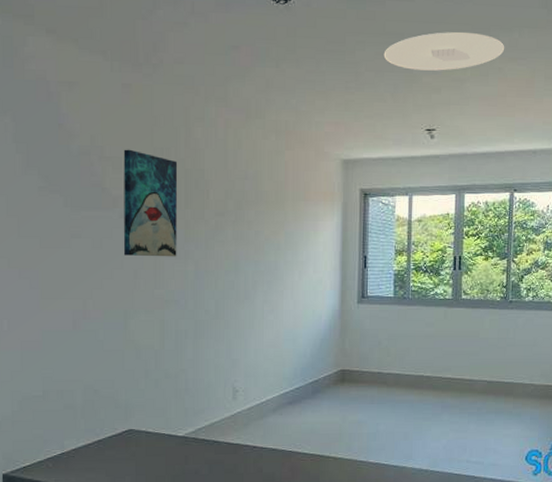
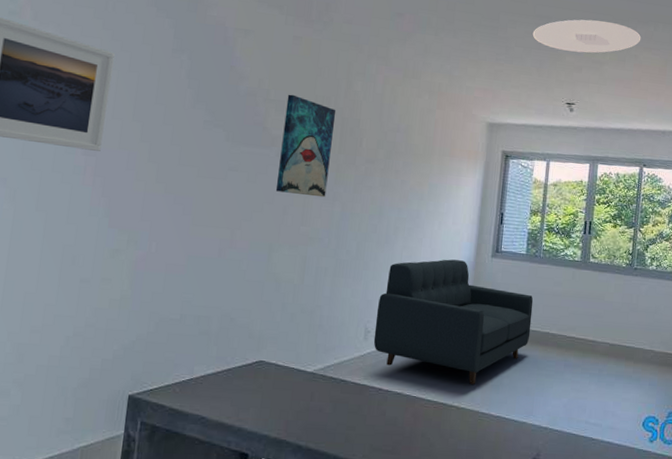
sofa: none [243,310,405,434] -> present [373,259,534,384]

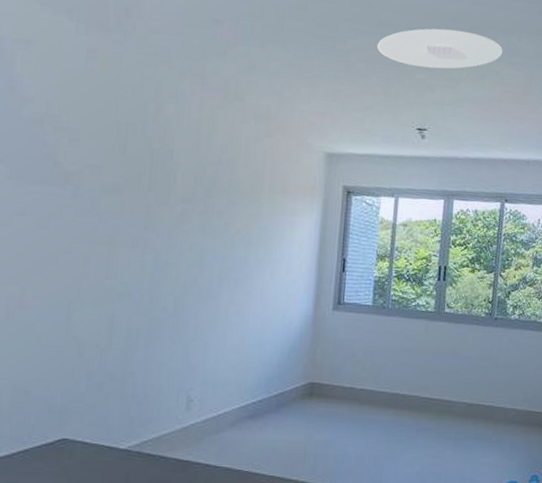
wall art: present [275,94,336,198] -> none [73,120,144,245]
sofa: present [373,259,534,384] -> none [197,314,381,455]

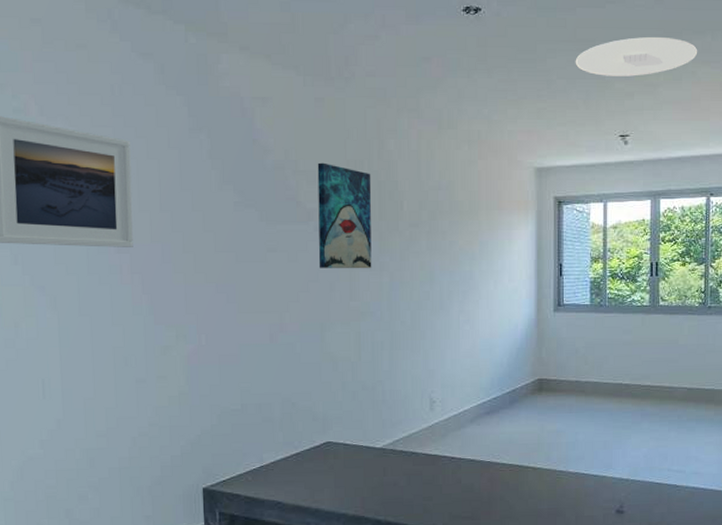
wall art: none [73,120,144,245] -> present [317,162,372,269]

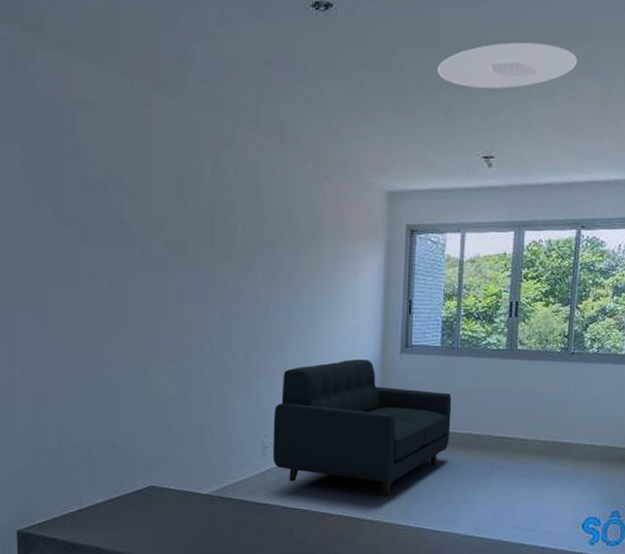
wall art: present [317,162,372,269] -> none [143,178,204,300]
sofa: none [439,318,603,444] -> present [272,359,452,496]

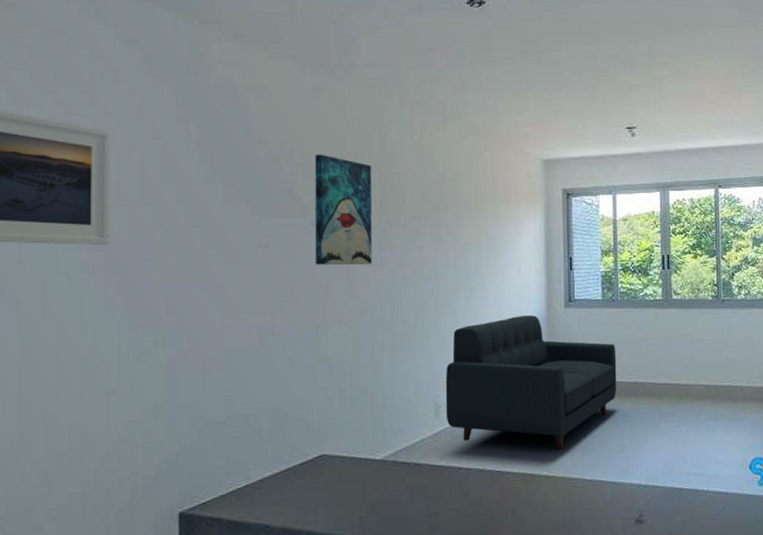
wall art: none [143,178,204,300] -> present [314,154,372,266]
ceiling light: present [437,42,578,89] -> none [580,31,700,70]

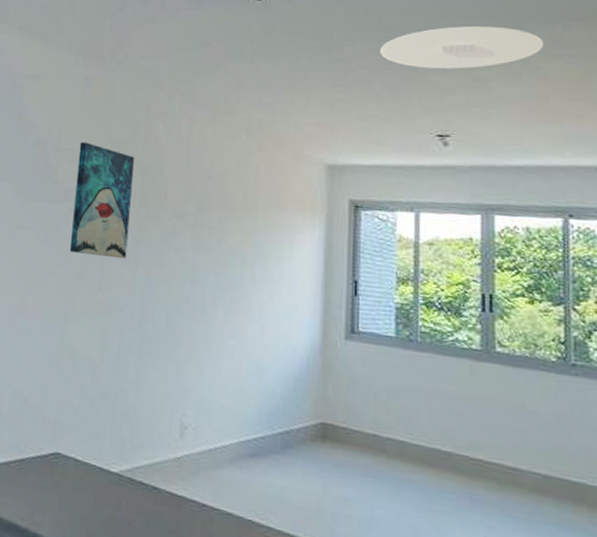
sofa: present [445,315,617,449] -> none [192,339,412,513]
ceiling light: none [580,31,700,70] -> present [379,25,544,69]

